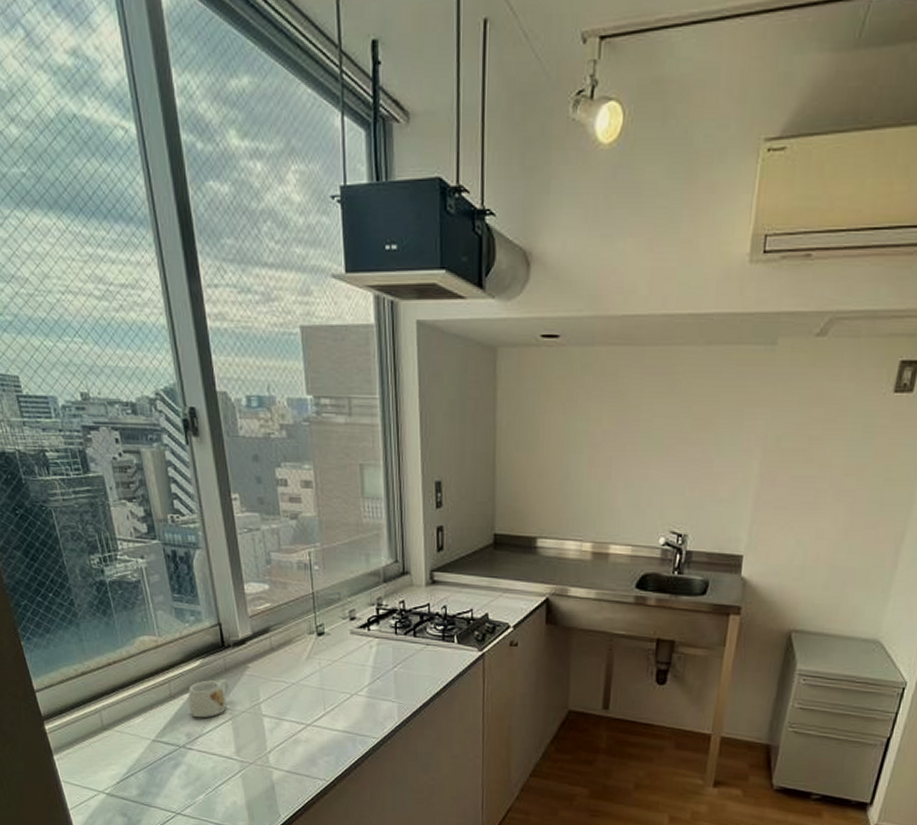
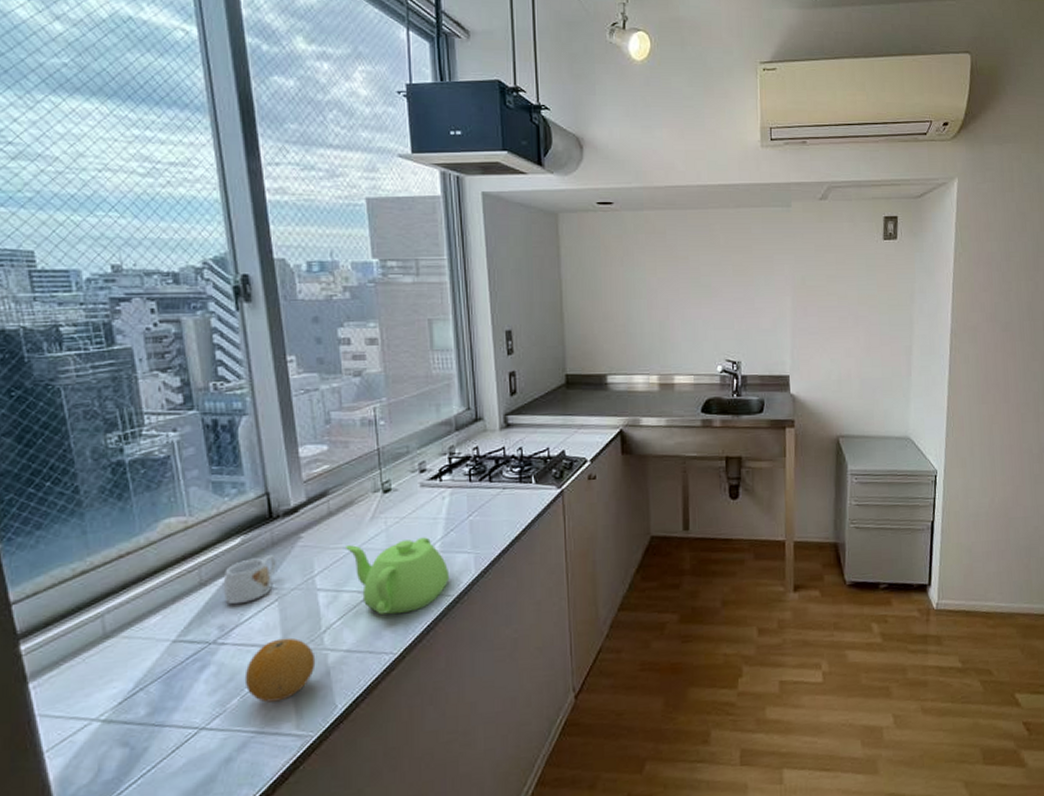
fruit: none [208,752,263,803] -> present [244,637,316,703]
teapot: none [286,680,375,748] -> present [346,537,450,615]

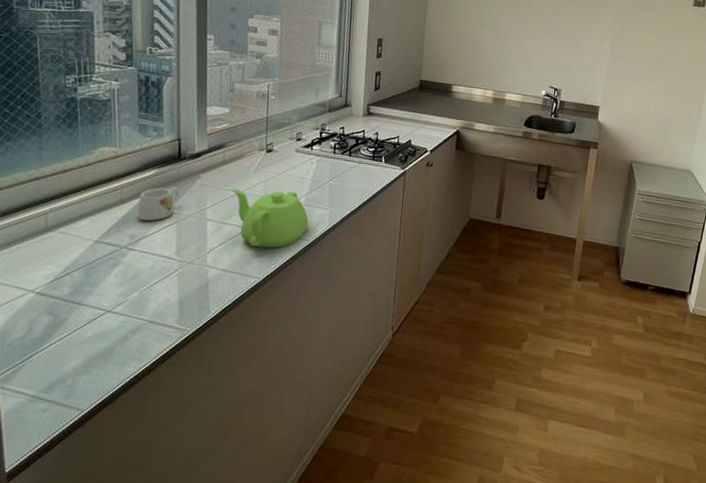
fruit: present [244,637,316,703] -> none [144,252,199,300]

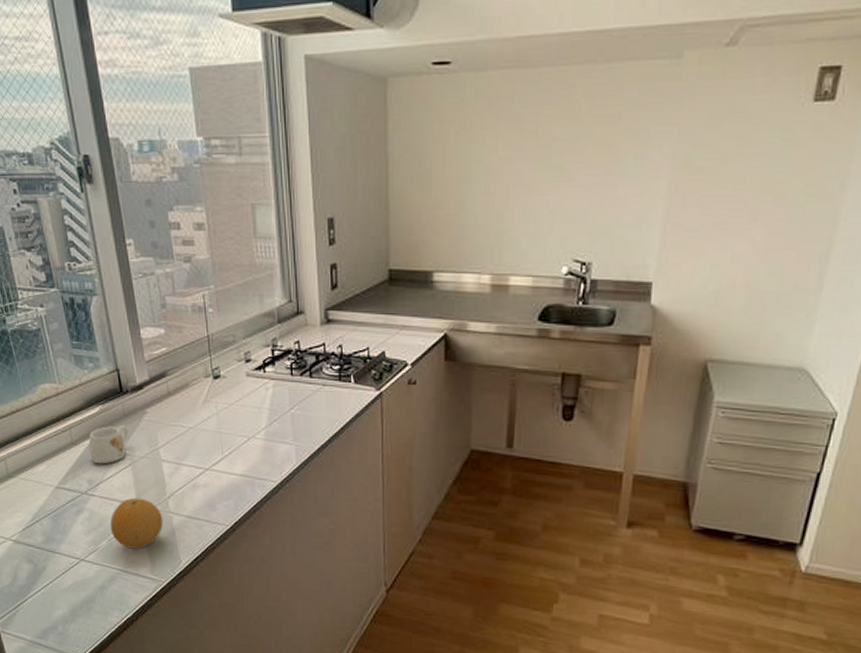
fruit: none [144,252,199,300] -> present [110,498,164,549]
teapot: present [233,189,309,248] -> none [183,424,273,492]

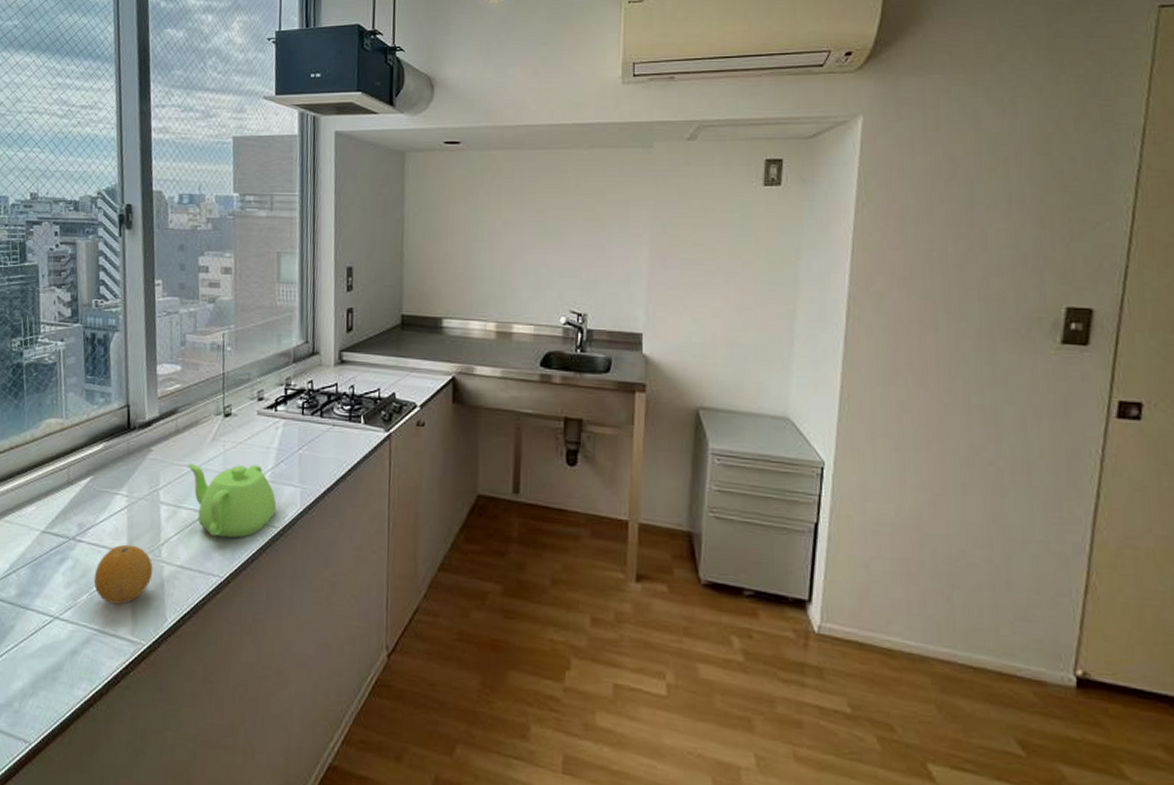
mug: present [88,424,128,464] -> none [85,463,130,506]
teapot: none [183,424,273,492] -> present [188,464,277,538]

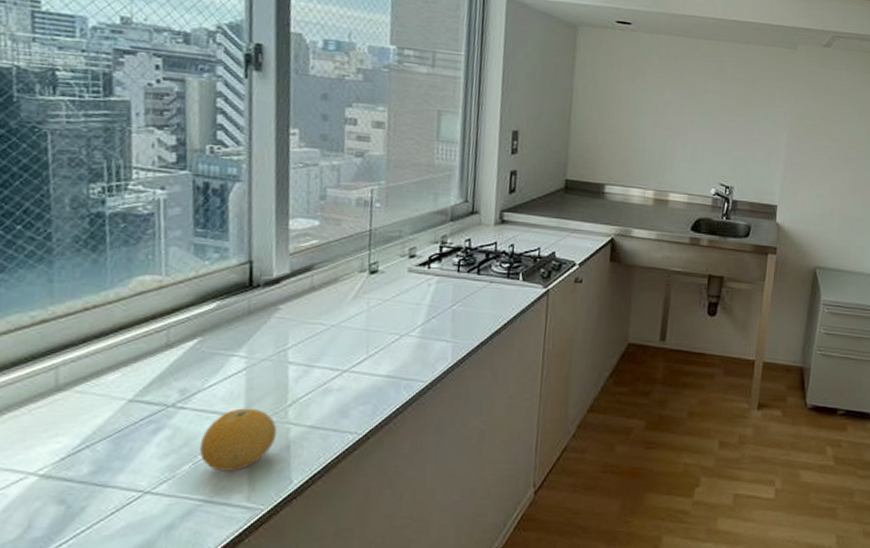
teapot: present [188,464,277,538] -> none [324,321,426,395]

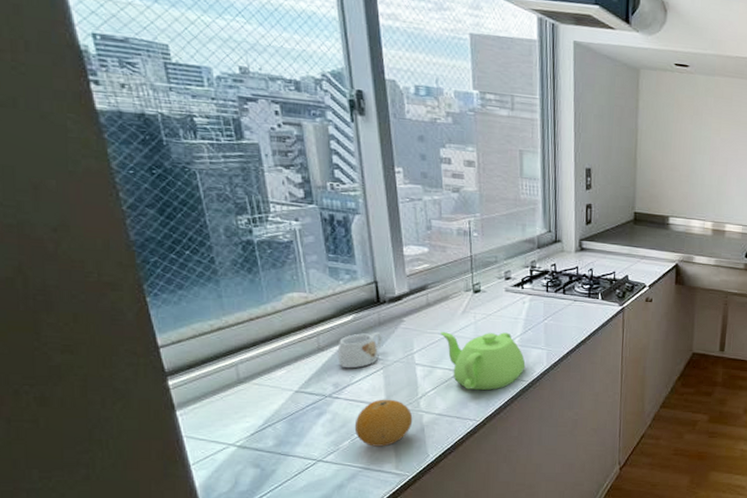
mug: none [190,322,250,370] -> present [337,331,382,369]
teapot: none [324,321,426,395] -> present [441,332,526,391]

